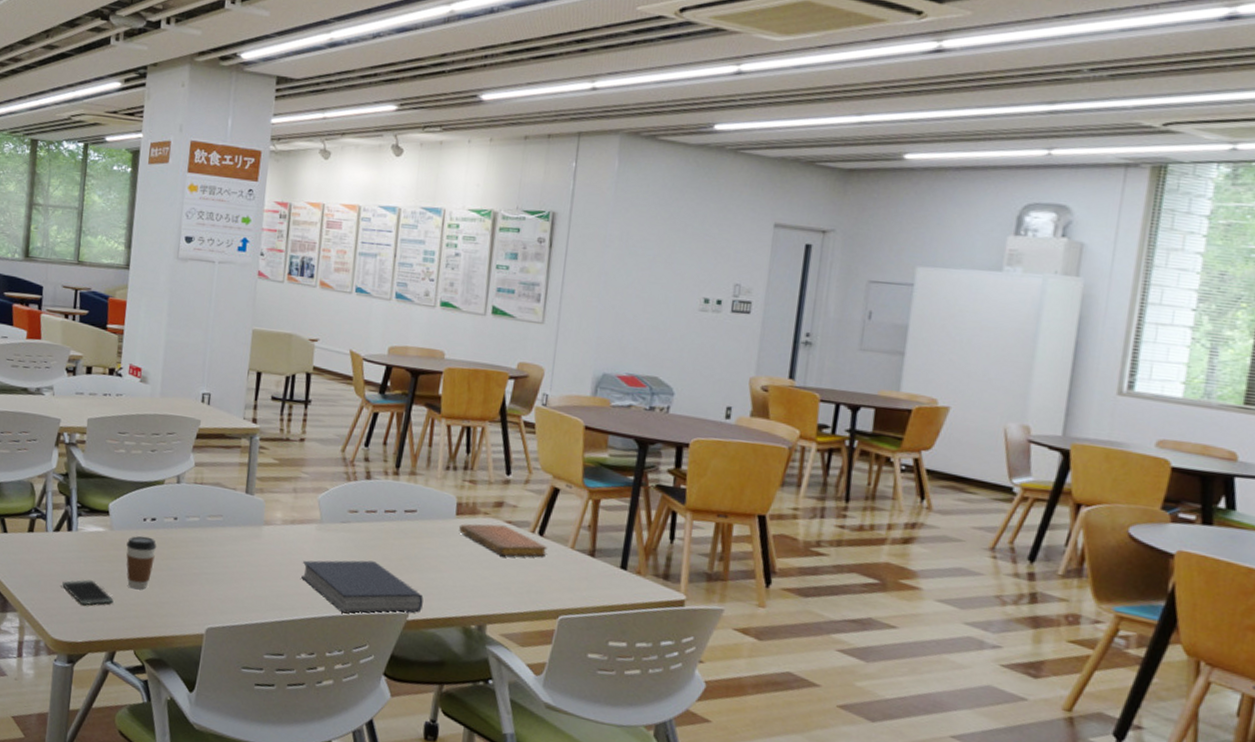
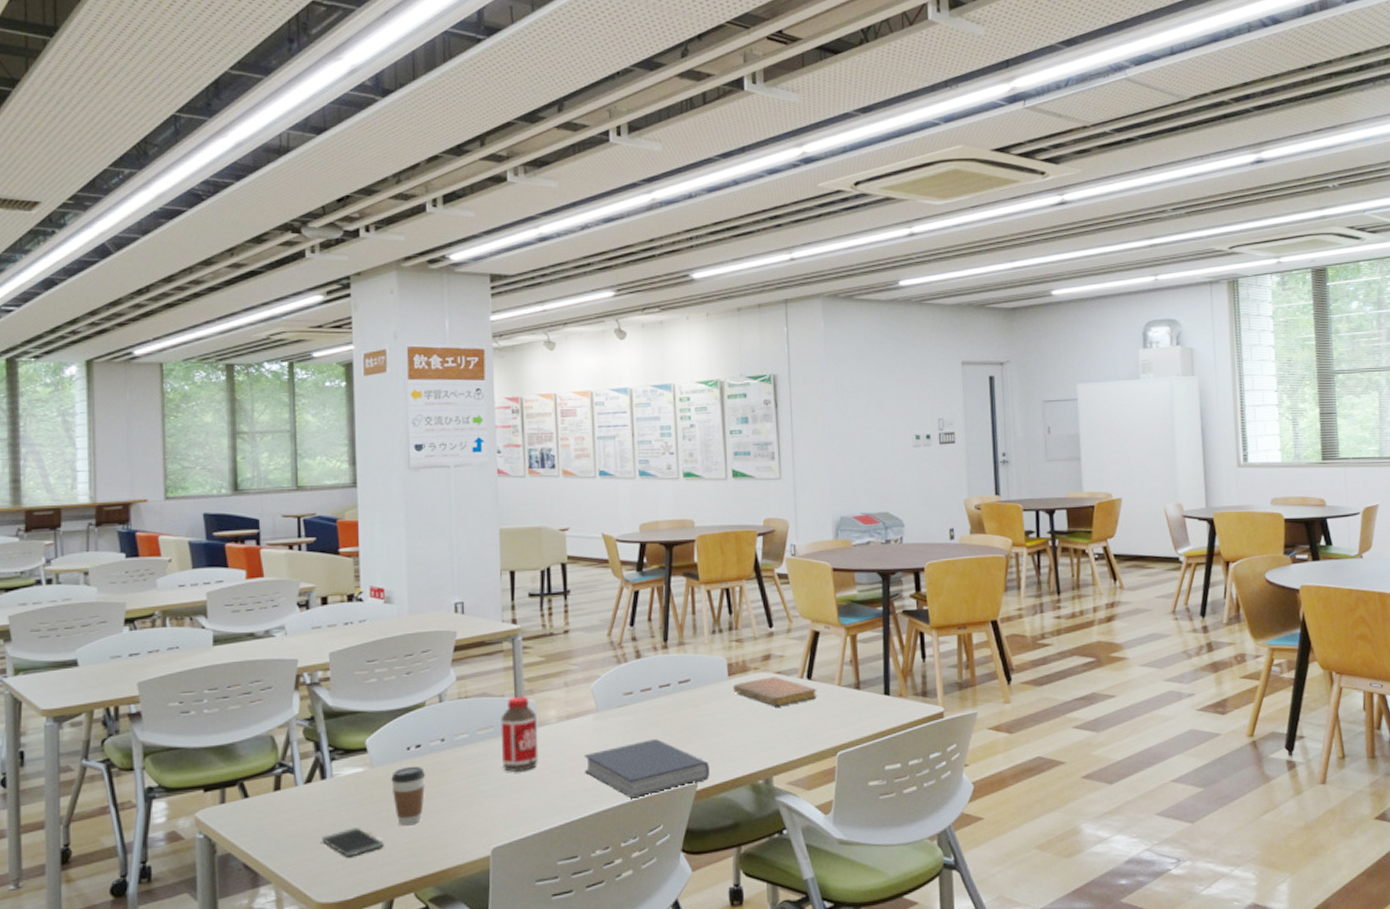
bottle: none [226,491,263,564] -> present [501,696,538,772]

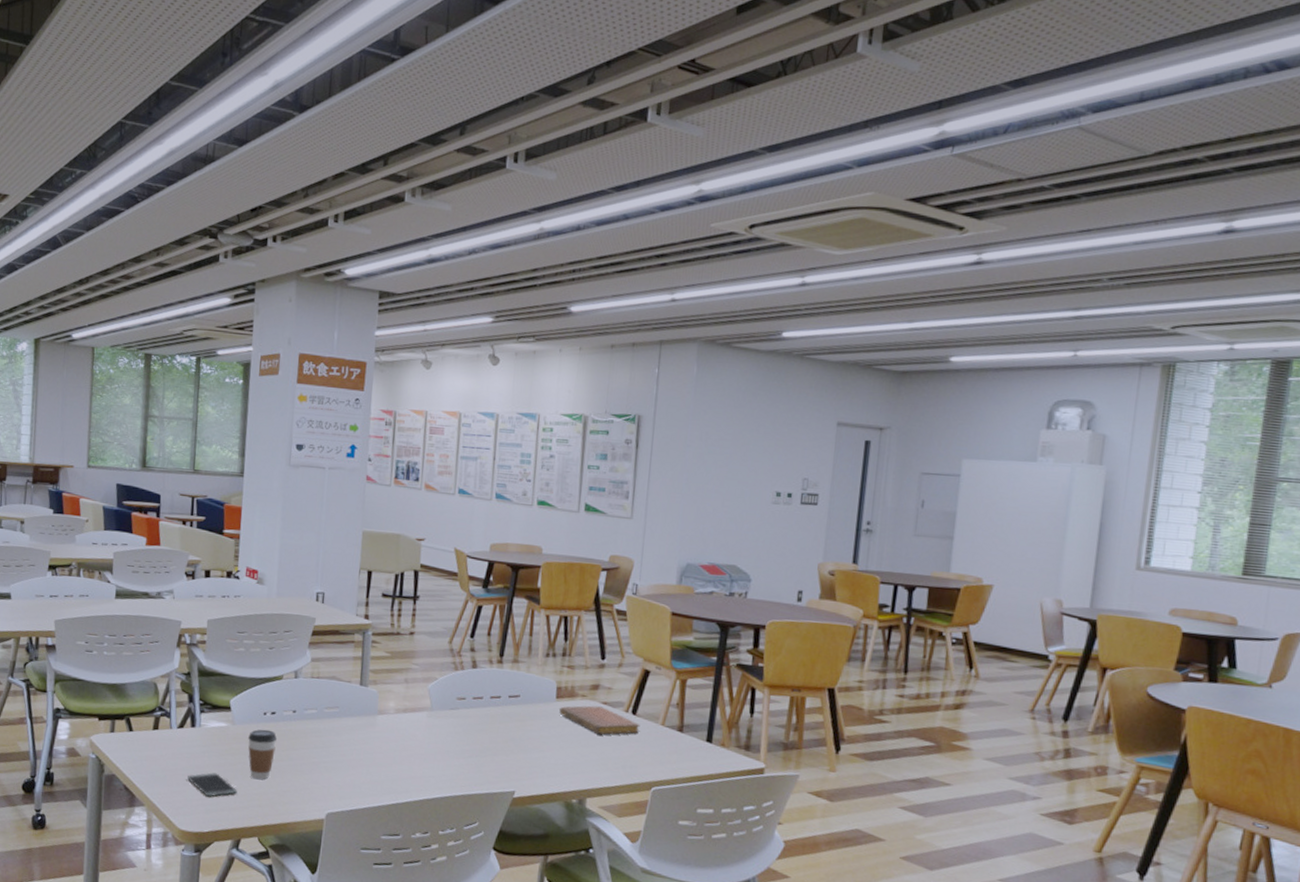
bottle: present [501,696,538,772] -> none [343,684,377,752]
book: present [585,739,710,799] -> none [414,743,528,794]

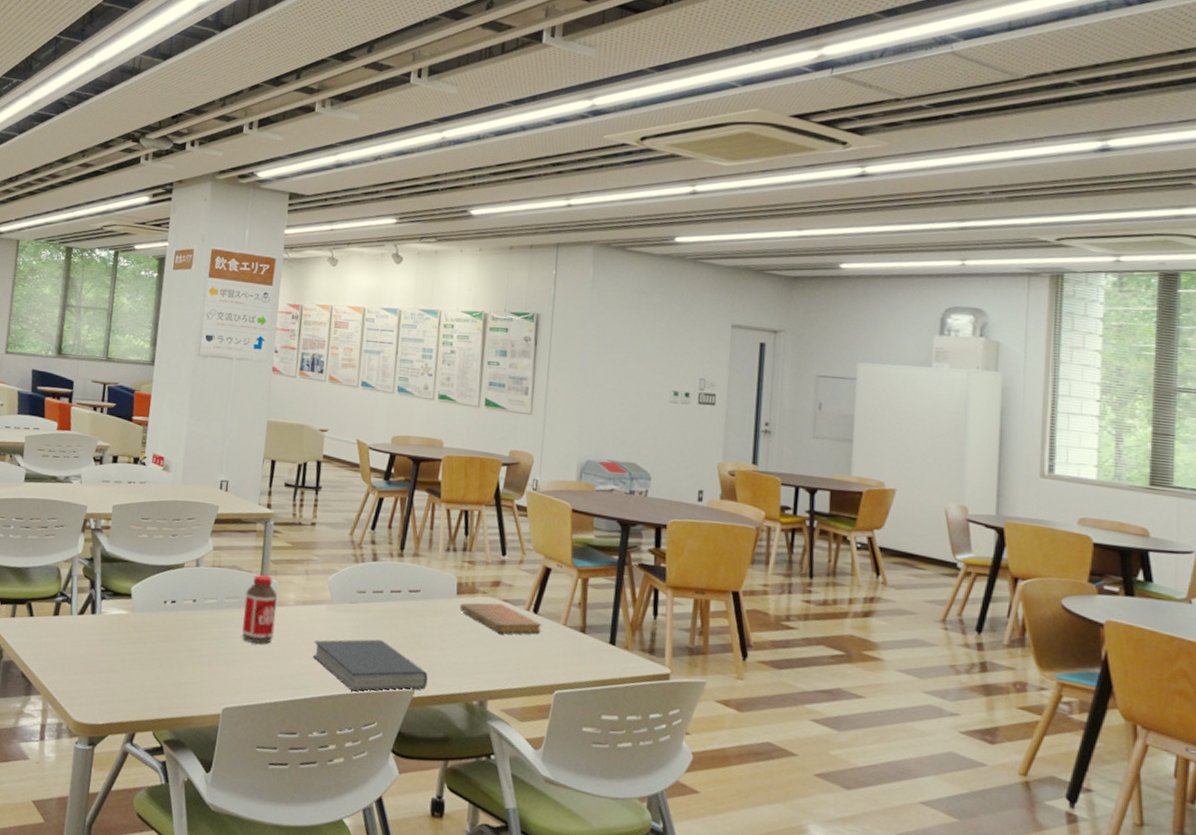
smartphone: present [186,772,237,797] -> none [84,661,134,687]
coffee cup: present [248,729,278,780] -> none [147,618,177,671]
bottle: none [343,684,377,752] -> present [242,574,277,644]
book: none [414,743,528,794] -> present [313,639,428,692]

